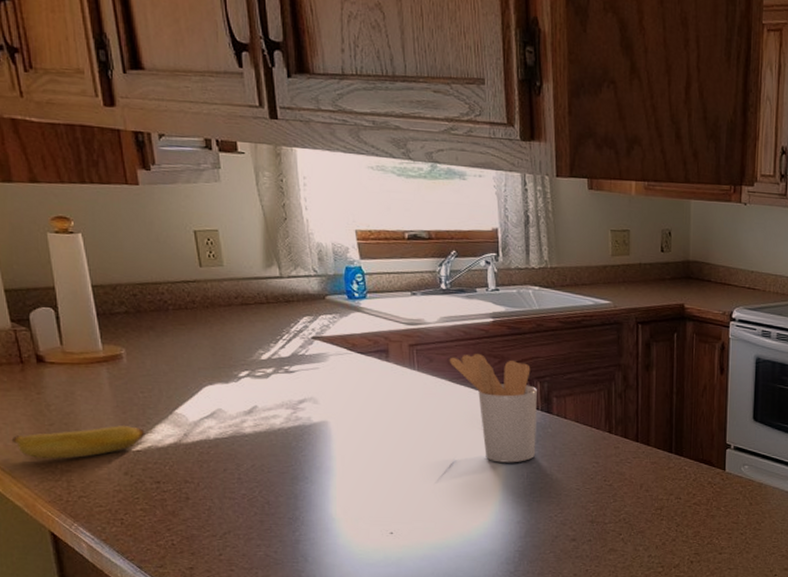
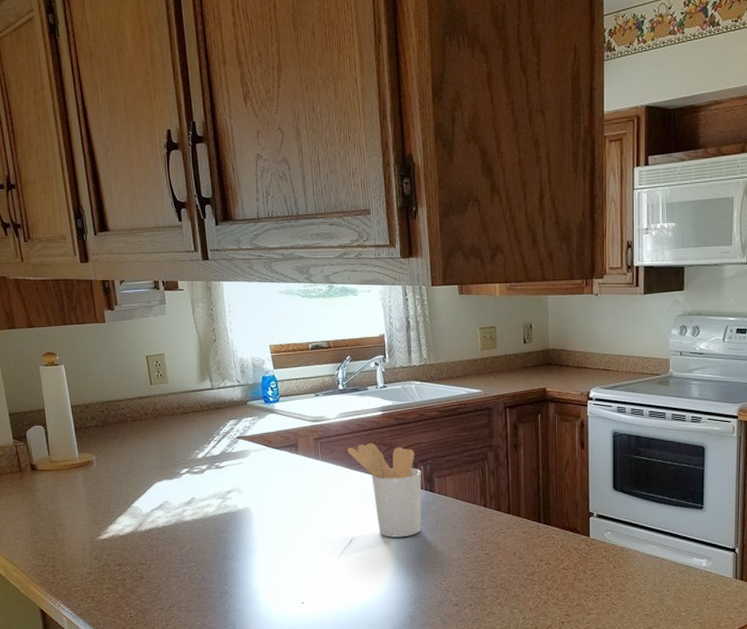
banana: present [11,426,146,459] -> none [12,519,110,549]

